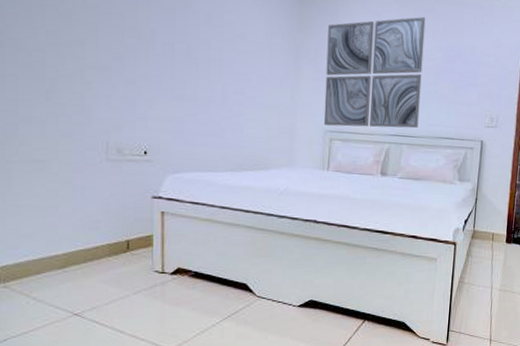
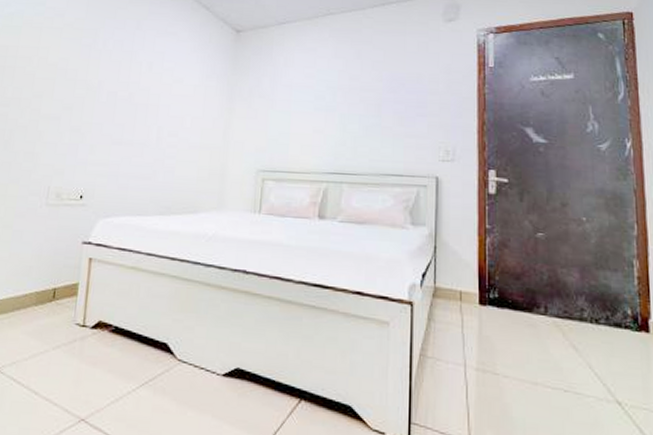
wall art: present [323,16,426,129] -> none [256,48,364,166]

